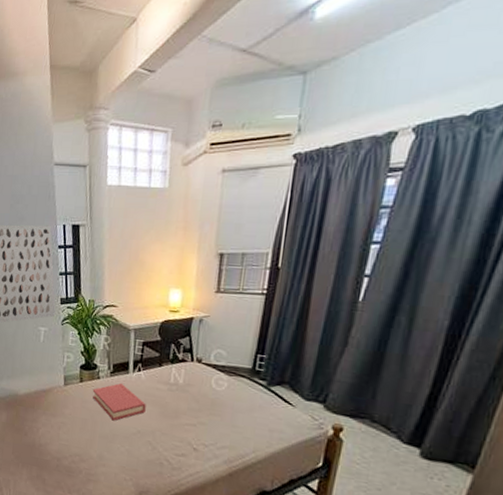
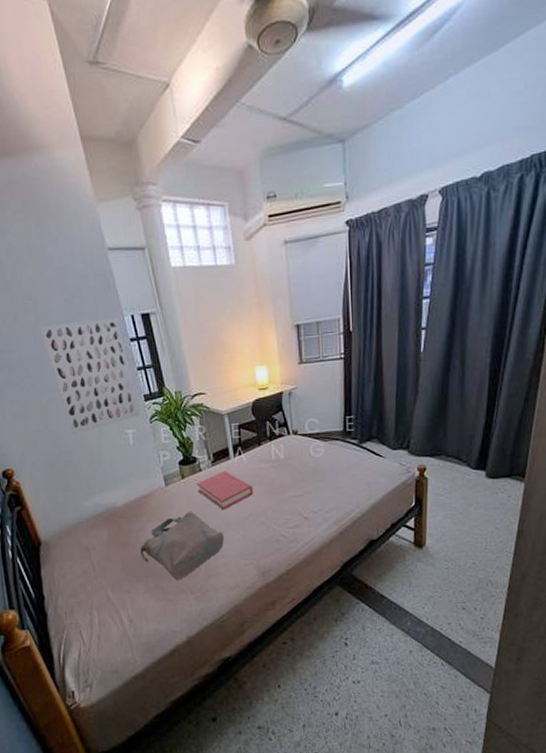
tote bag: none [31,414,109,477] -> present [140,511,224,581]

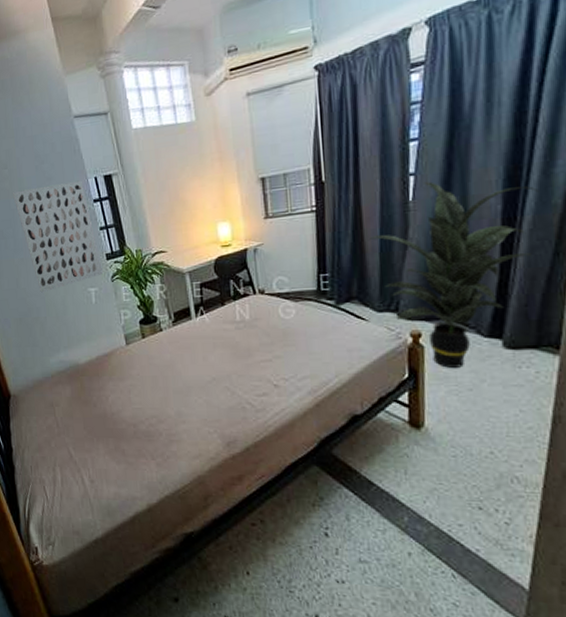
tote bag: present [140,511,224,581] -> none [101,372,186,444]
hardback book: present [196,470,253,510] -> none [157,330,217,373]
indoor plant: none [388,336,517,496] -> present [369,181,539,368]

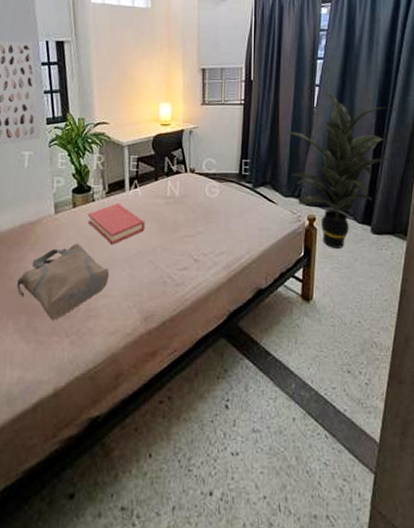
tote bag: none [101,372,186,444] -> present [17,243,109,321]
hardback book: none [157,330,217,373] -> present [87,202,145,245]

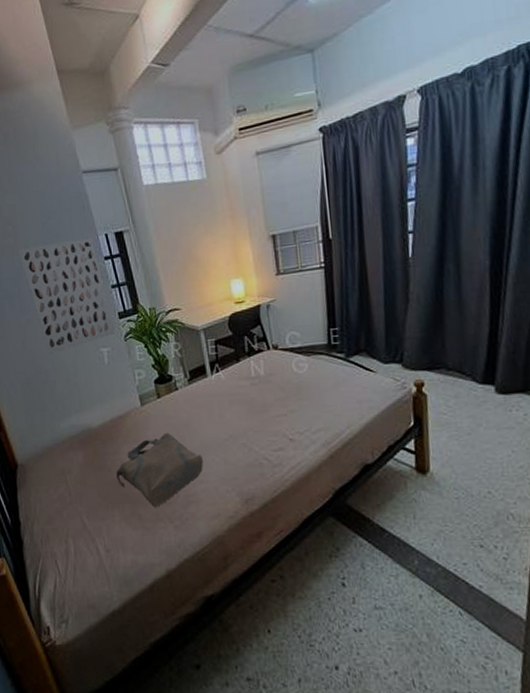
hardback book: present [87,202,145,245] -> none [173,388,233,431]
indoor plant: present [283,93,399,248] -> none [374,239,520,414]

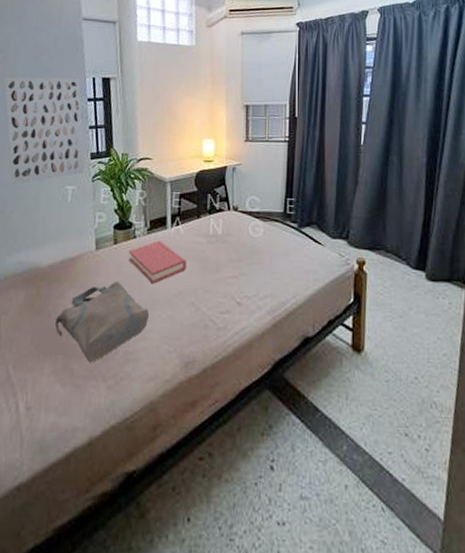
hardback book: none [173,388,233,431] -> present [128,240,187,284]

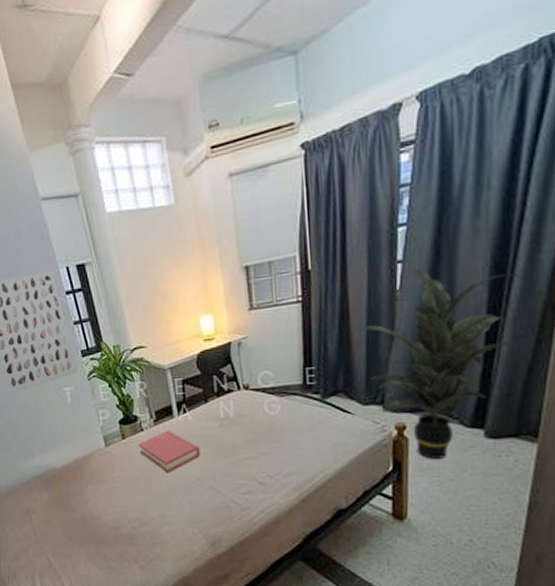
tote bag: present [55,281,149,363] -> none [81,473,169,548]
indoor plant: none [329,131,451,295] -> present [356,269,524,459]

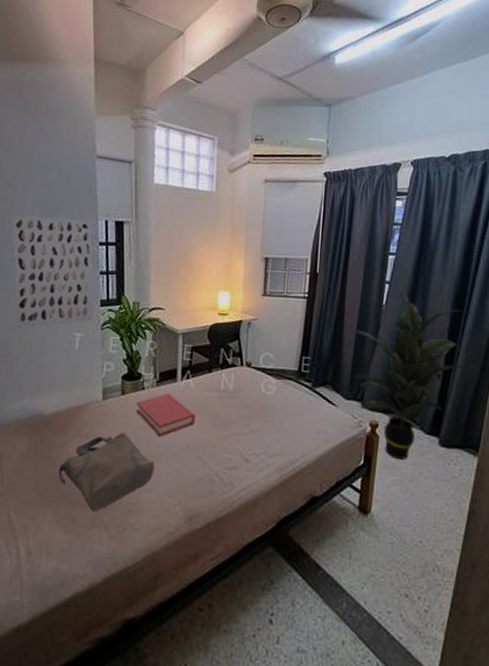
tote bag: none [81,473,169,548] -> present [58,432,155,512]

